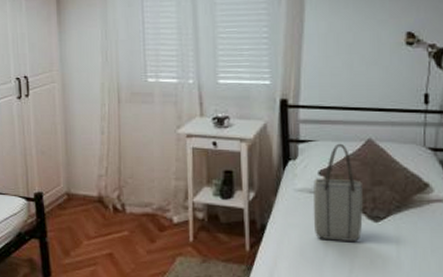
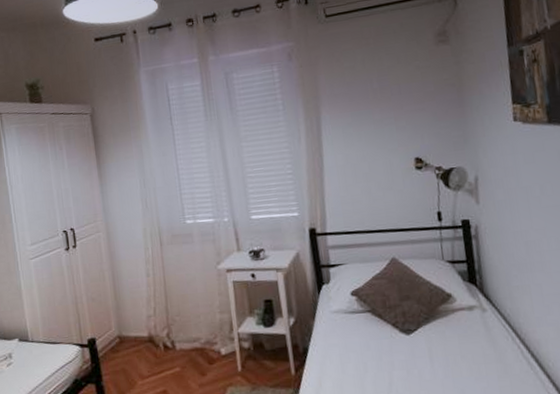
tote bag: present [313,143,363,241] -> none [347,264,396,357]

